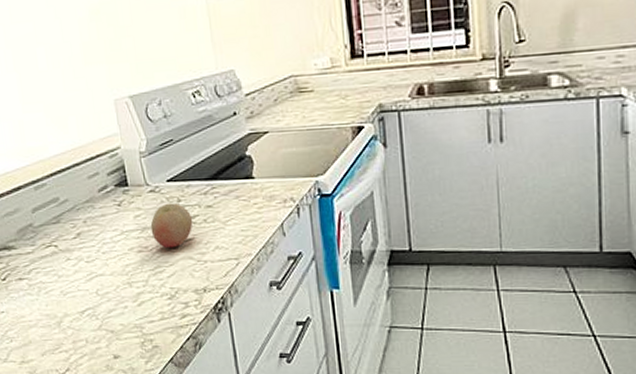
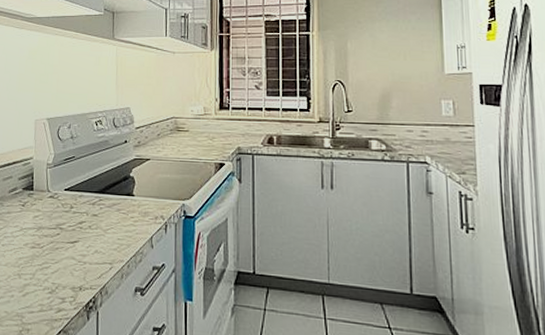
fruit: present [150,203,193,248] -> none [45,208,80,248]

